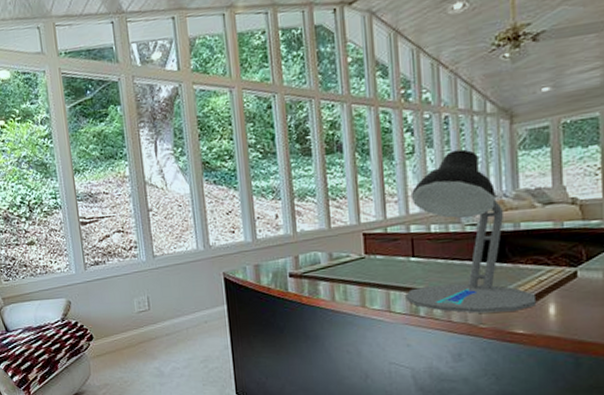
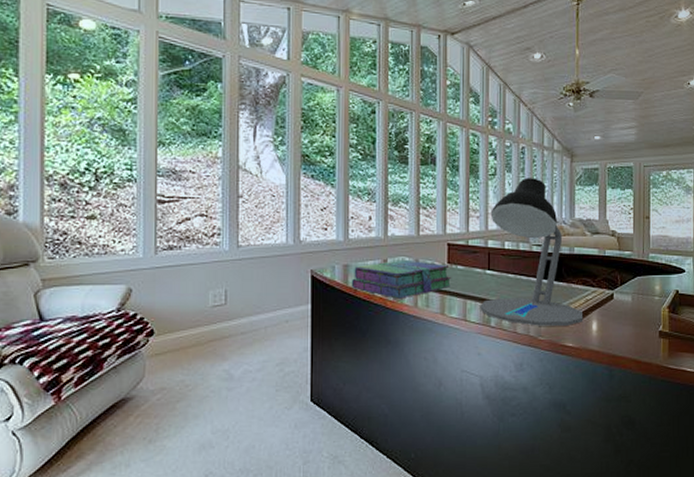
stack of books: none [263,254,371,294] -> present [351,259,452,299]

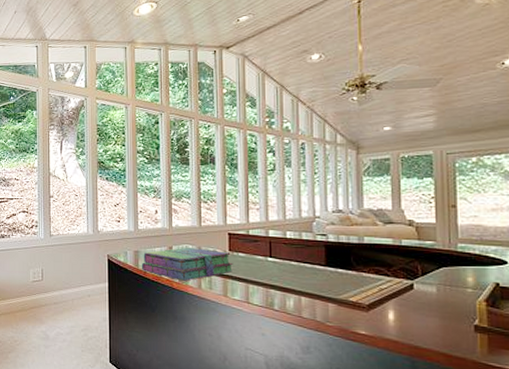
desk lamp: present [480,178,584,326] -> none [262,171,378,314]

